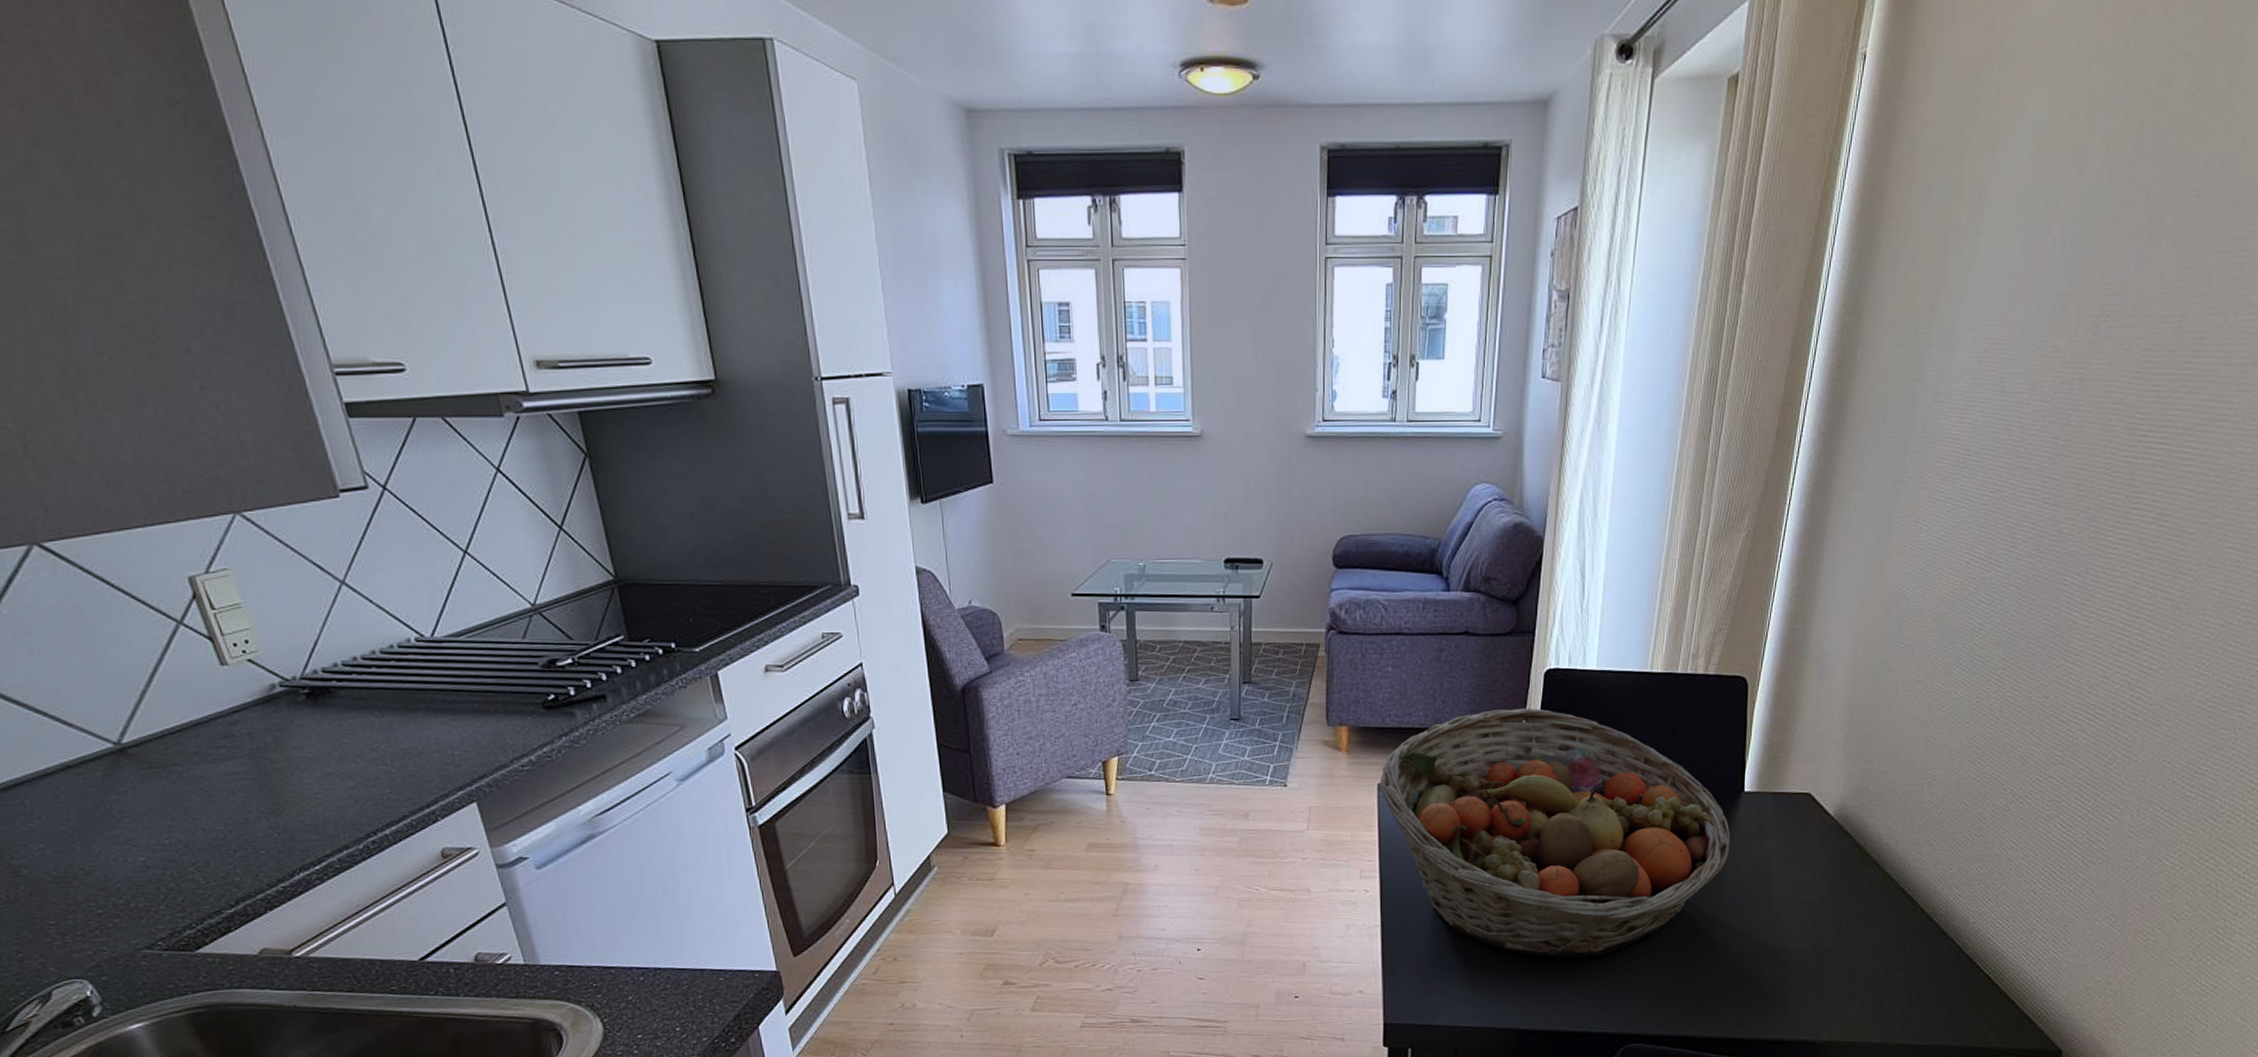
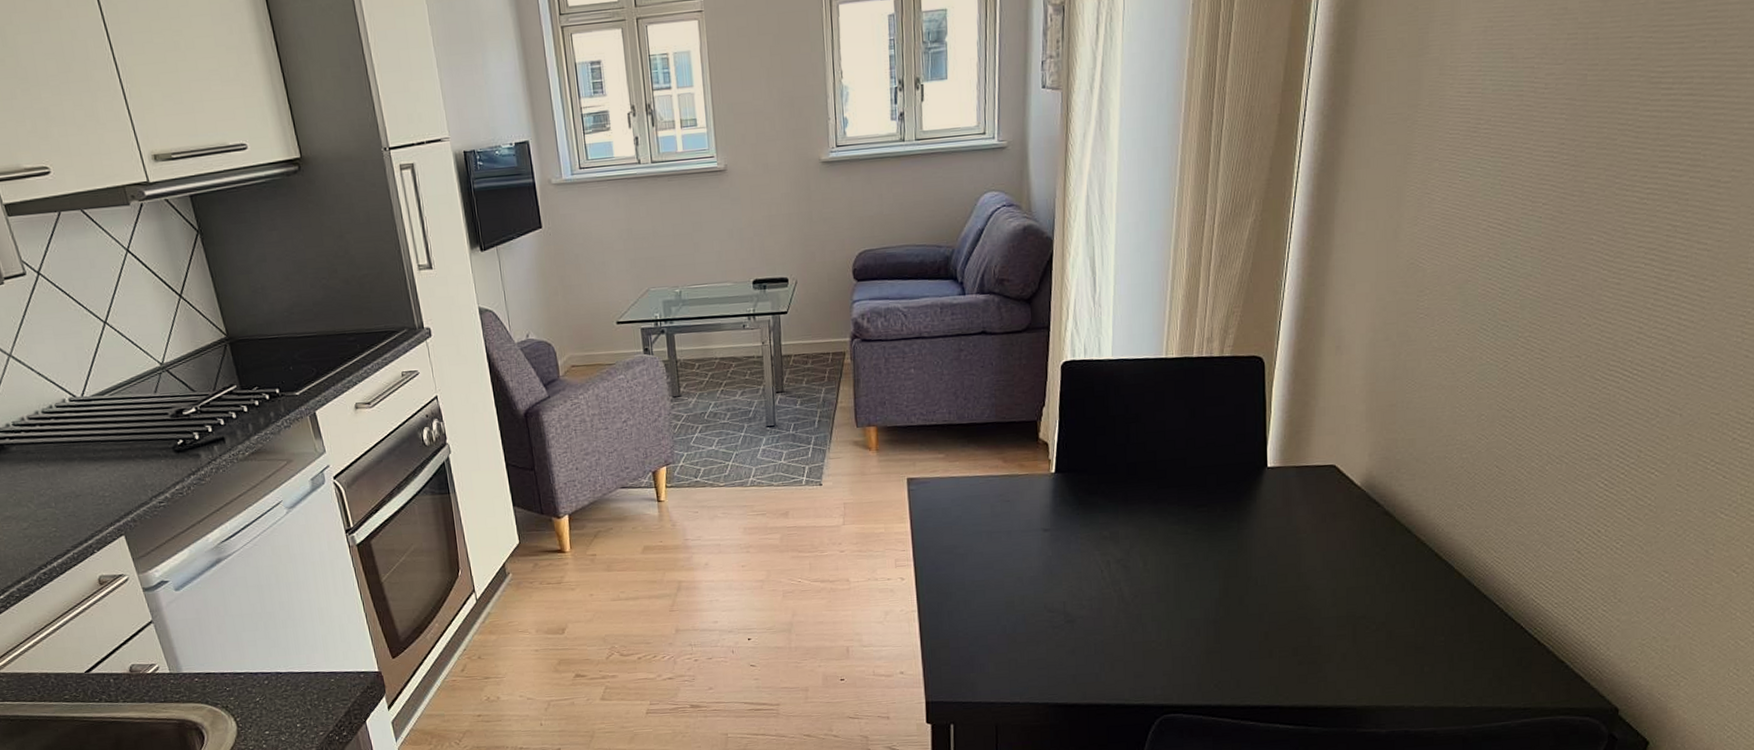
fruit basket: present [1380,707,1731,958] -> none [909,399,1257,635]

